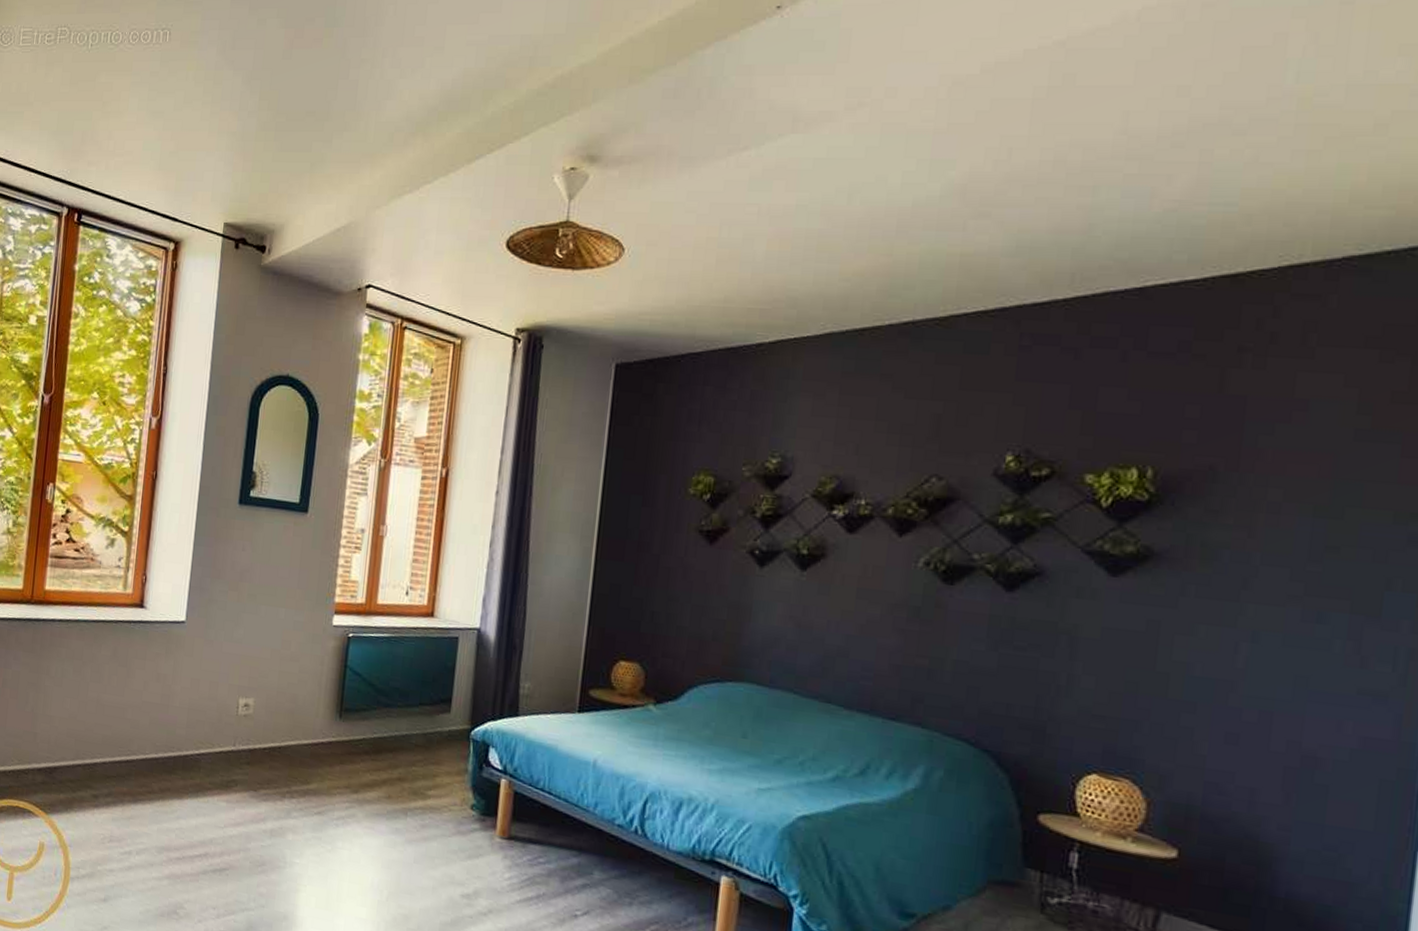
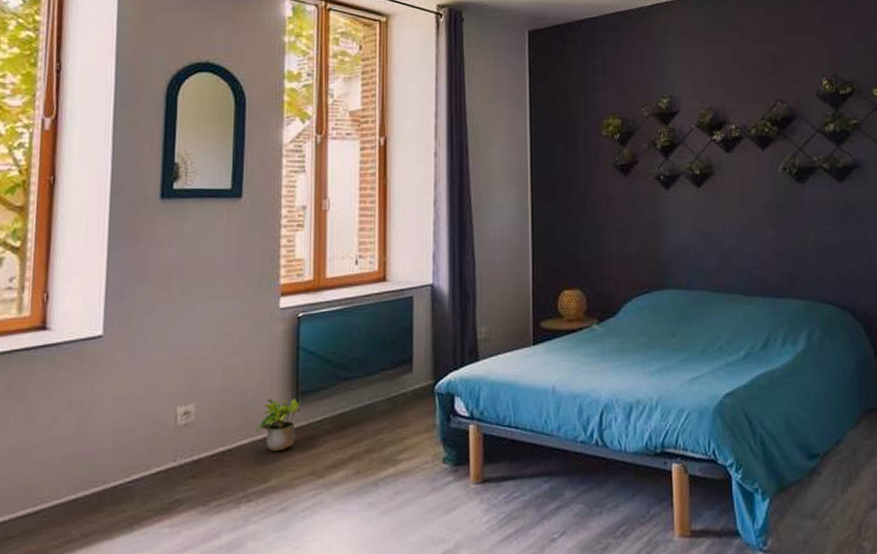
potted plant: none [302,708,344,759] -> present [255,398,302,452]

